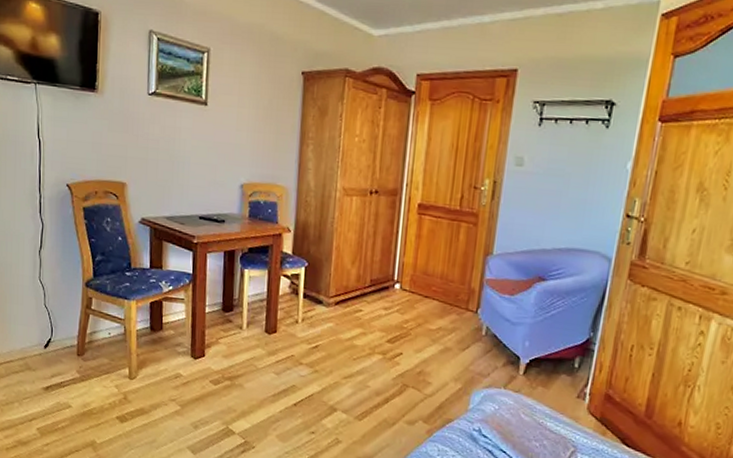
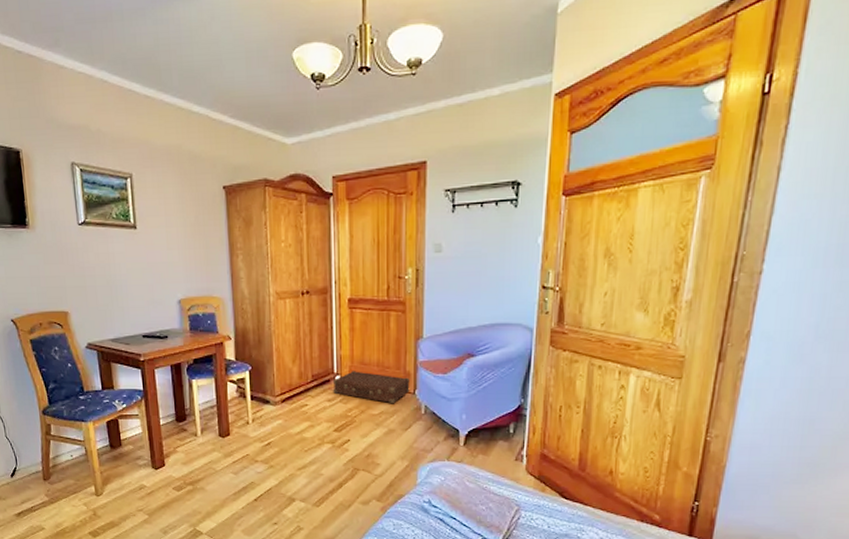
suitcase: none [391,280,473,321] -> present [334,371,410,404]

